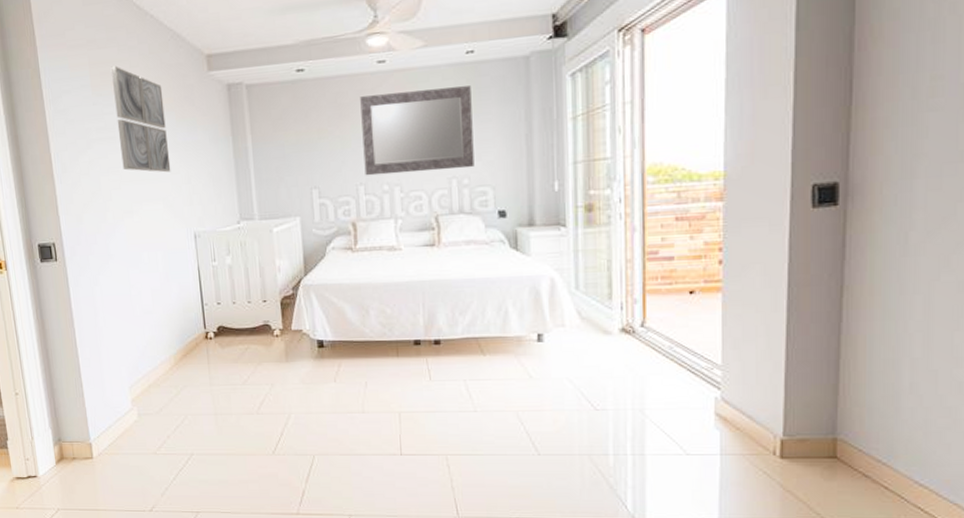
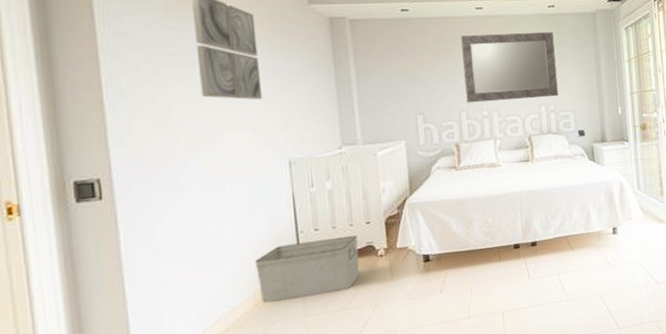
storage bin: none [169,313,258,368] -> present [255,235,360,303]

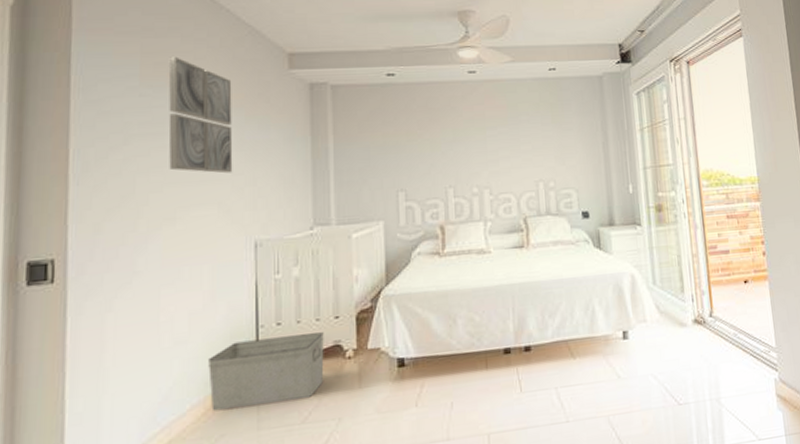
mirror: present [461,32,558,103] -> none [451,98,559,179]

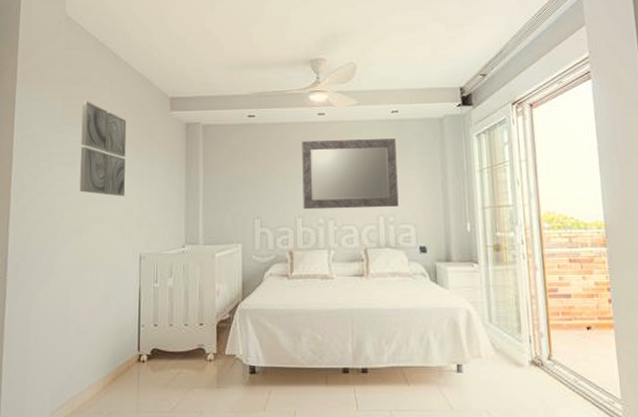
storage bin: present [208,332,324,412] -> none [102,336,190,392]
mirror: none [451,98,559,179] -> present [302,139,399,210]

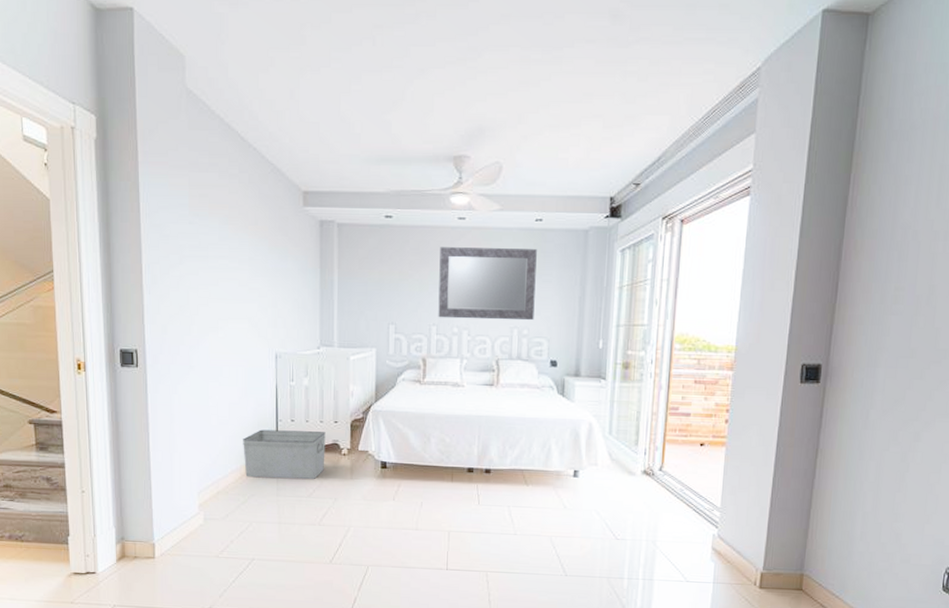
wall art: present [79,101,127,197] -> none [210,190,259,295]
storage bin: none [102,336,190,392] -> present [243,429,326,479]

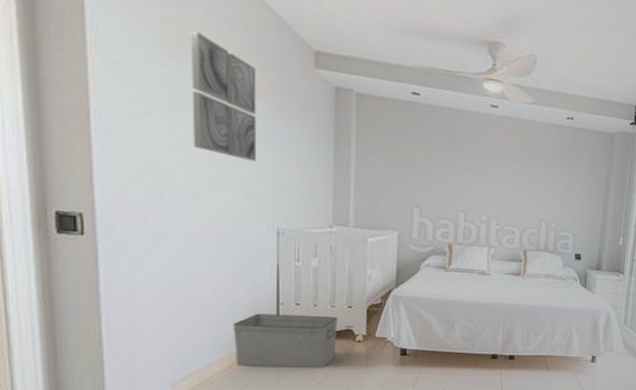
wall art: none [210,190,259,295] -> present [190,30,257,162]
mirror: present [438,247,537,321] -> none [466,133,567,215]

